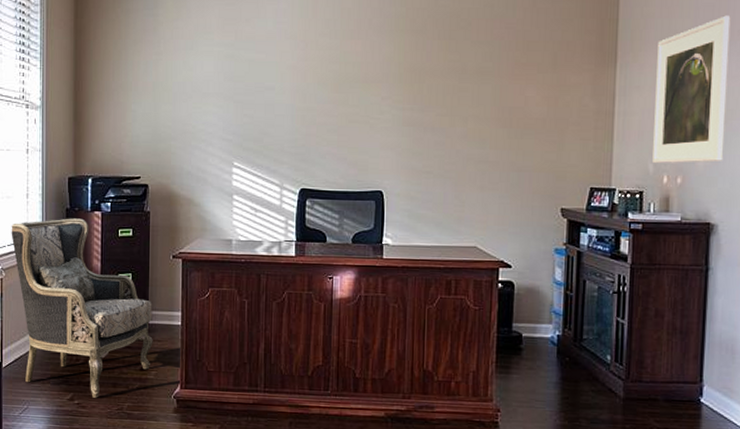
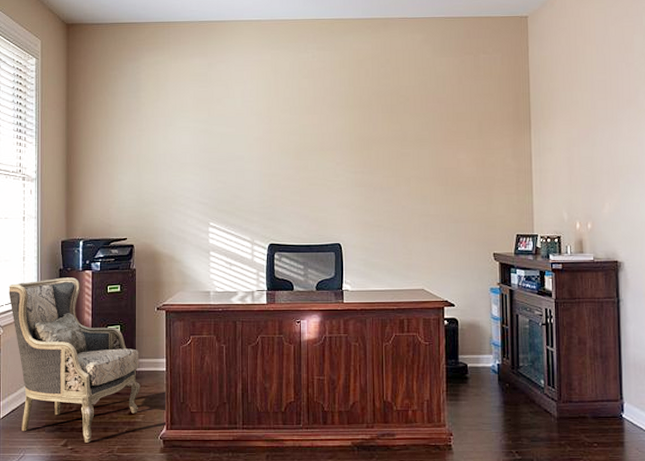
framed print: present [652,15,731,164] -> none [563,88,624,213]

